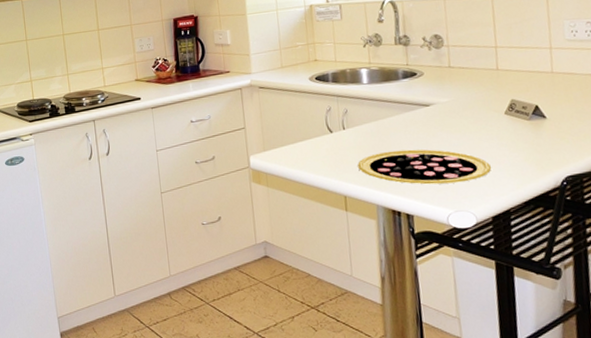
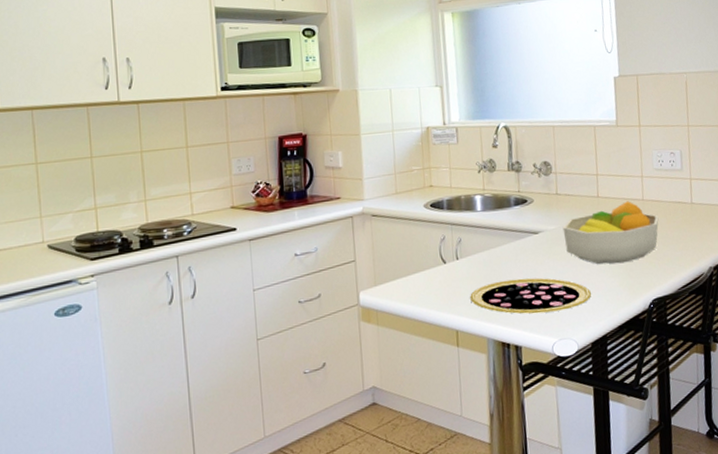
fruit bowl: none [457,73,573,138] -> present [562,201,659,264]

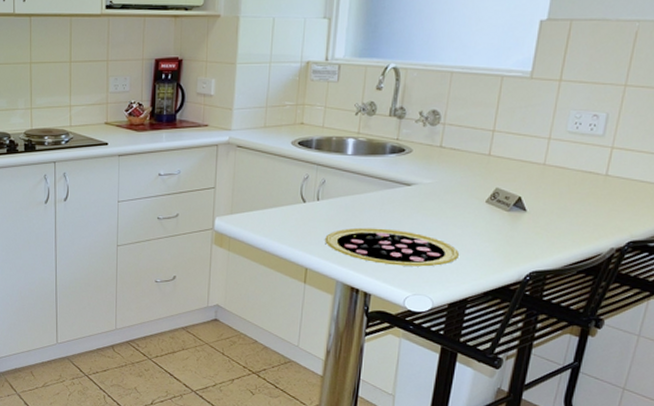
fruit bowl: present [562,201,659,264] -> none [439,164,560,229]

